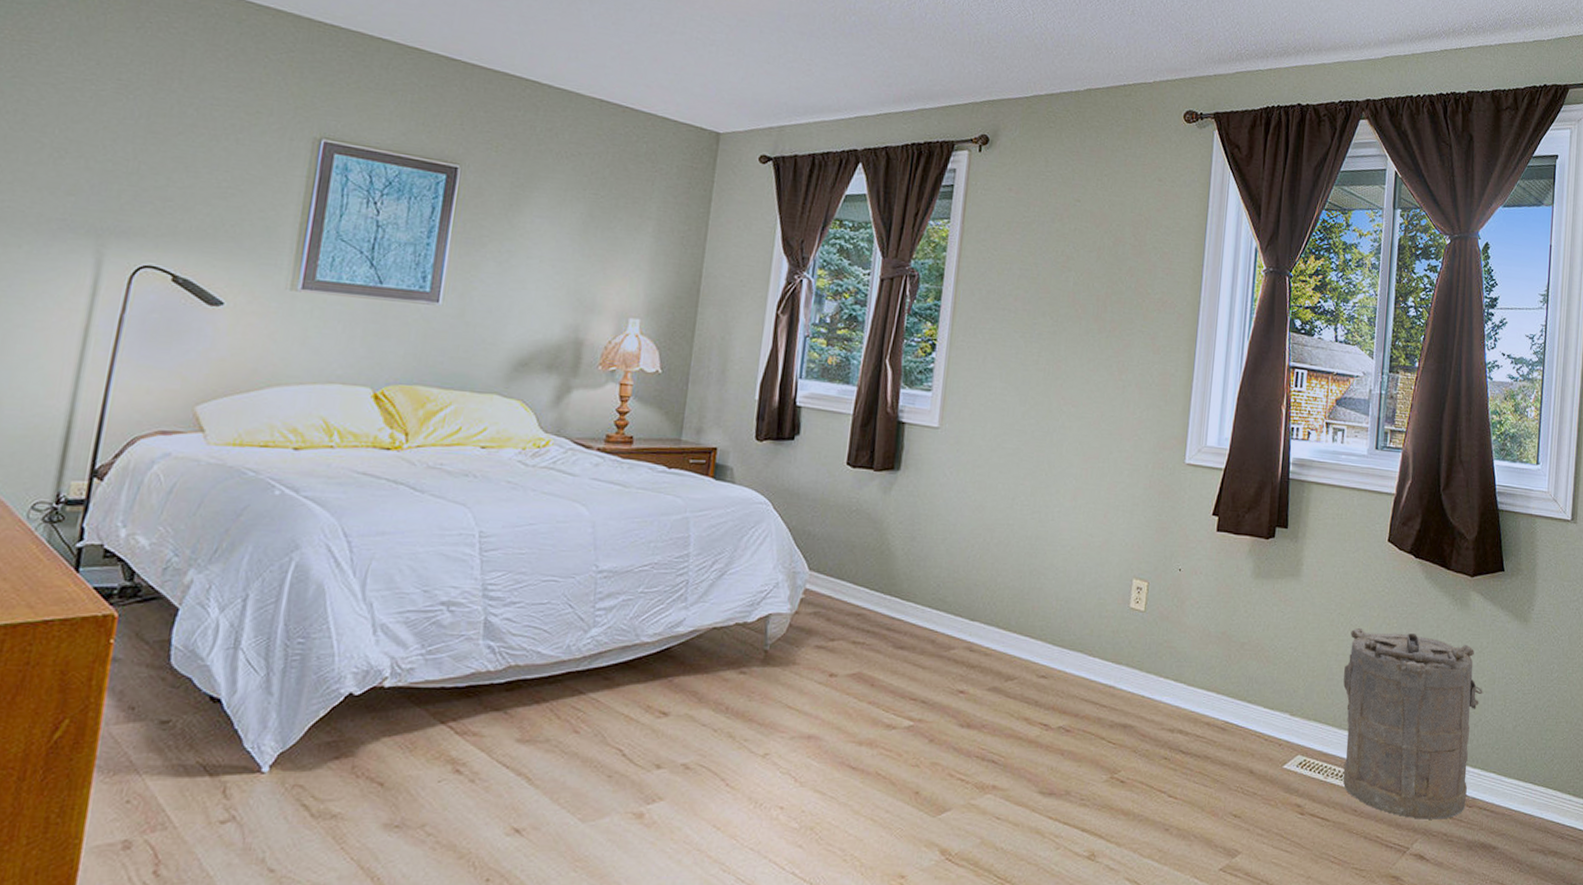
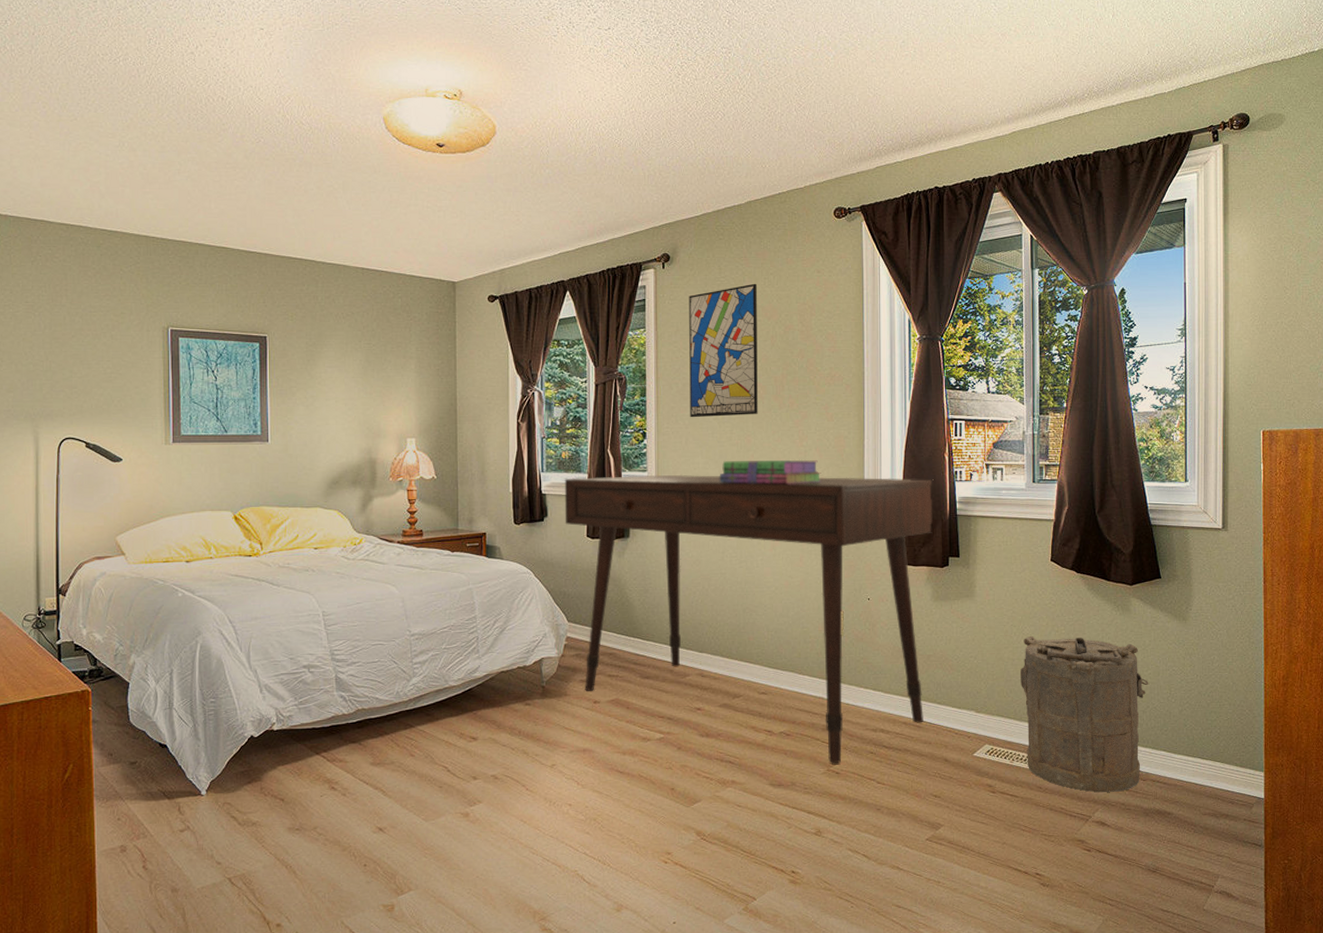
desk: none [820,389,1267,769] -> present [564,474,934,763]
wall art: none [991,183,1088,337] -> present [689,283,758,418]
stack of books: none [1018,388,1140,426] -> present [719,459,821,485]

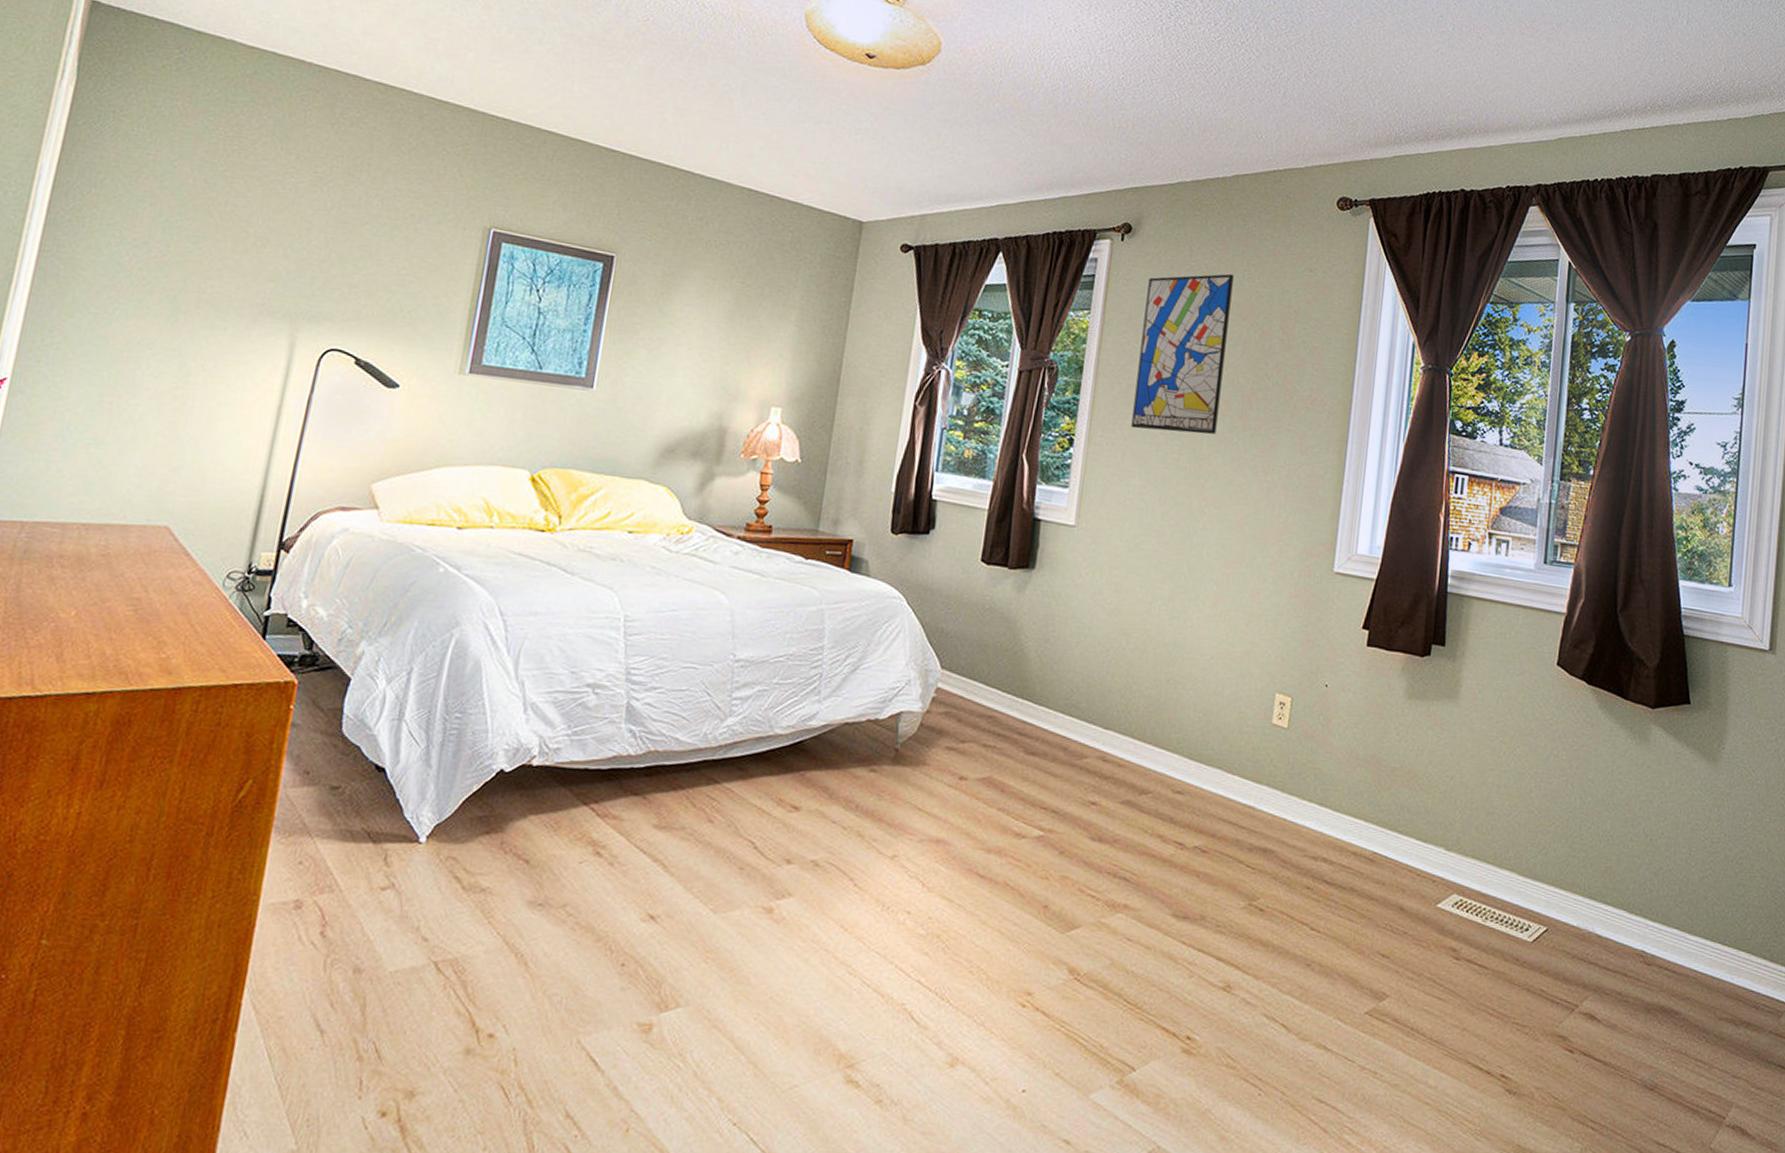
desk: present [564,474,934,763] -> none [950,483,1423,896]
stack of books: present [719,459,821,485] -> none [1157,487,1286,530]
laundry hamper: present [1019,635,1149,792] -> none [1504,758,1665,977]

